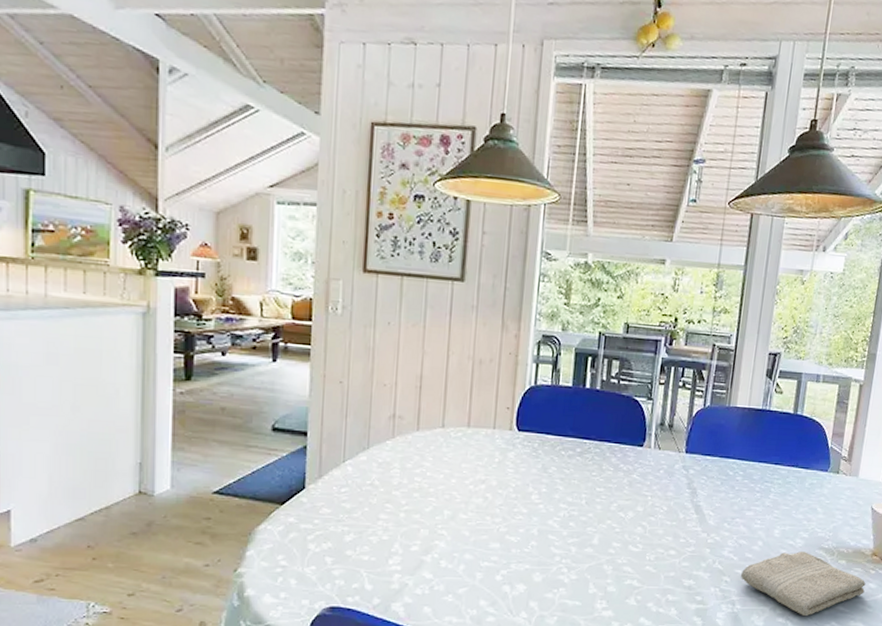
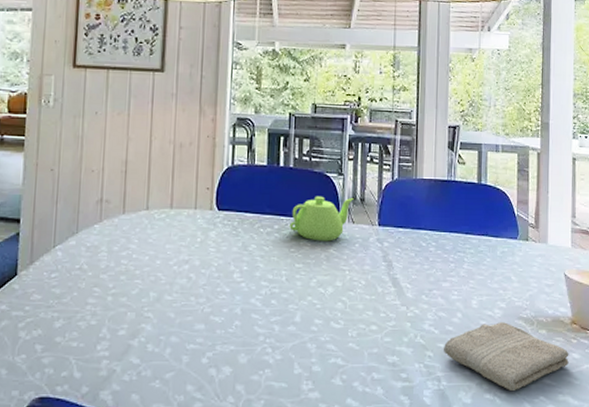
teapot: none [592,420,662,467] -> present [290,196,354,242]

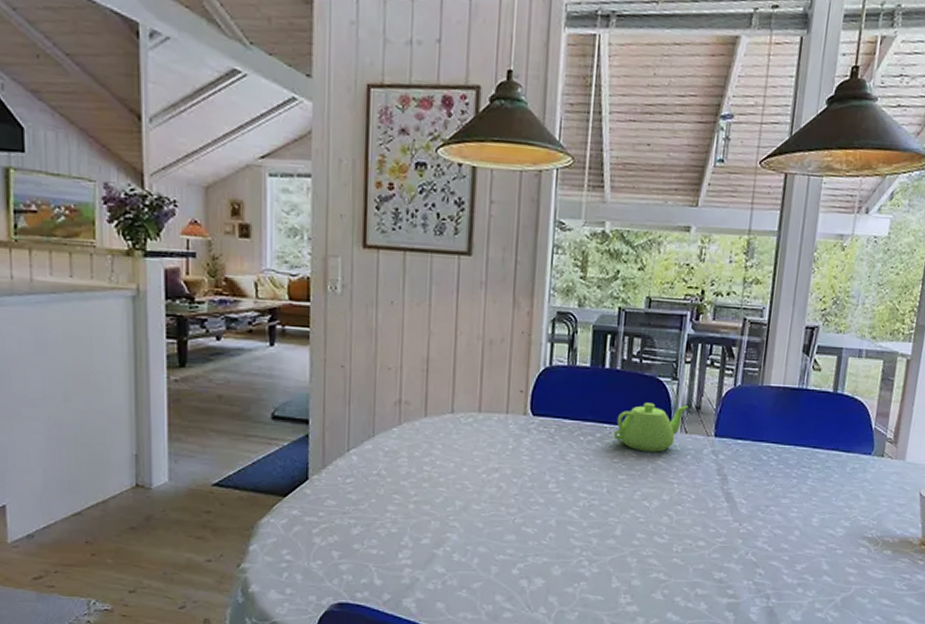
washcloth: present [443,322,569,391] -> none [775,541,914,610]

